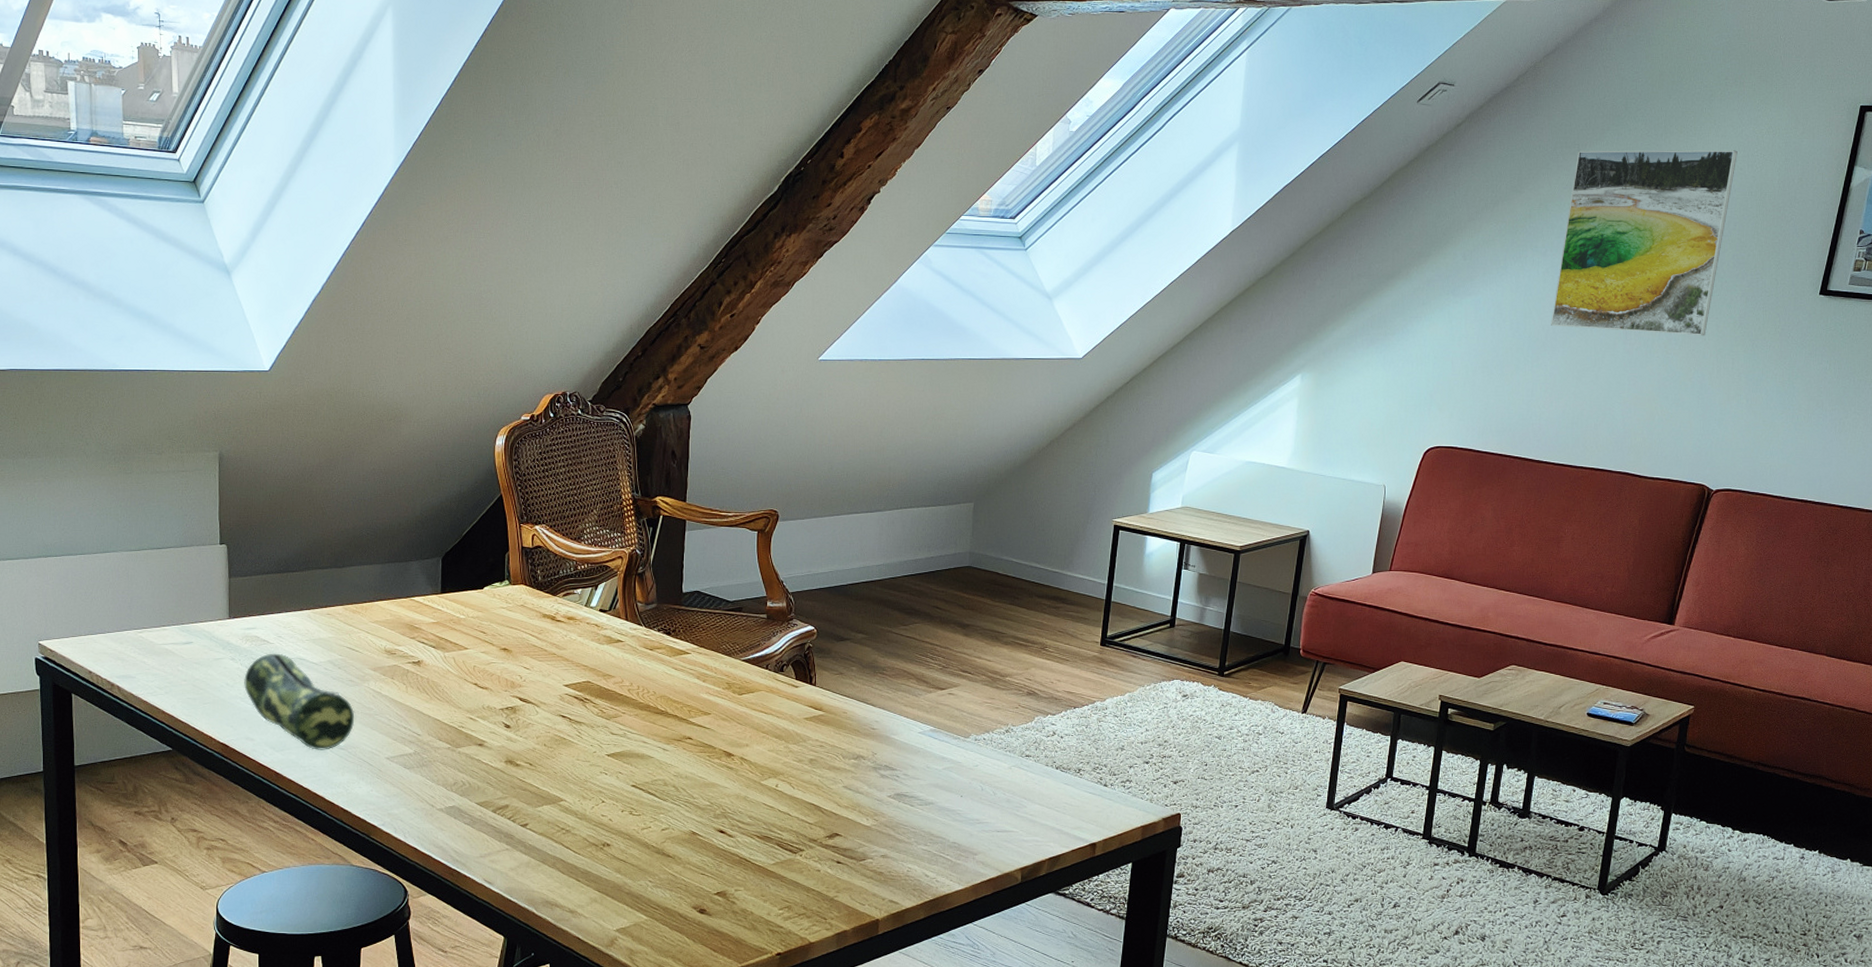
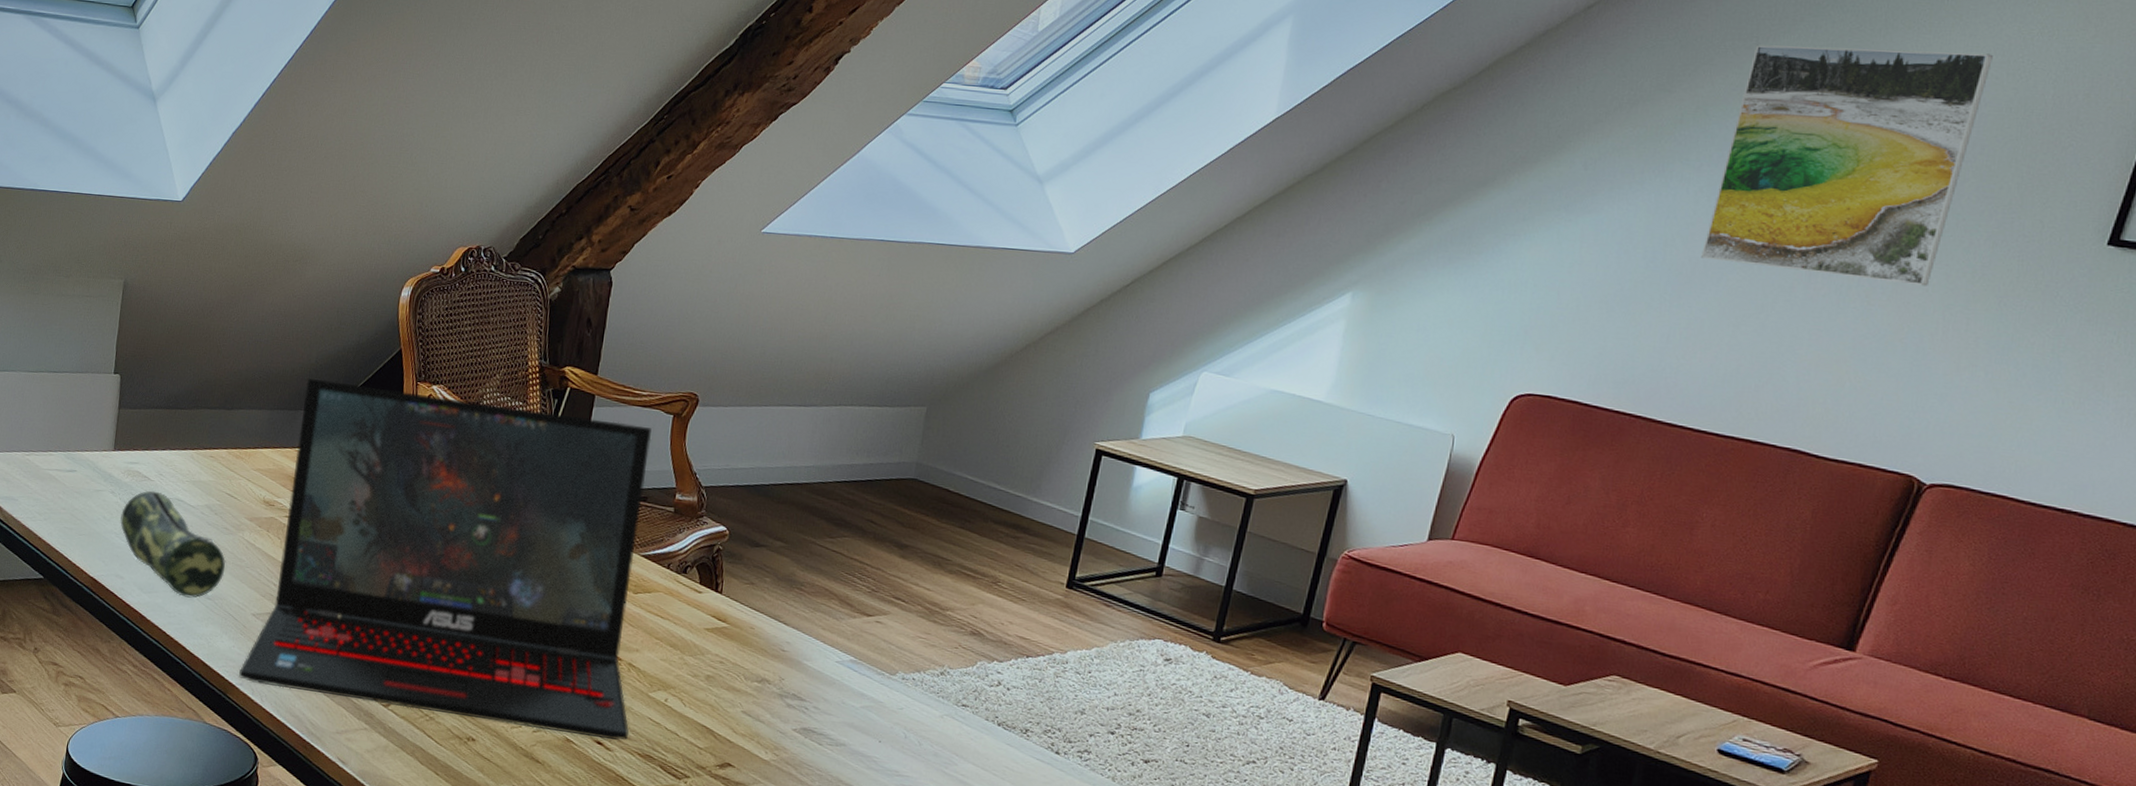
laptop: none [380,530,748,828] -> present [239,379,652,741]

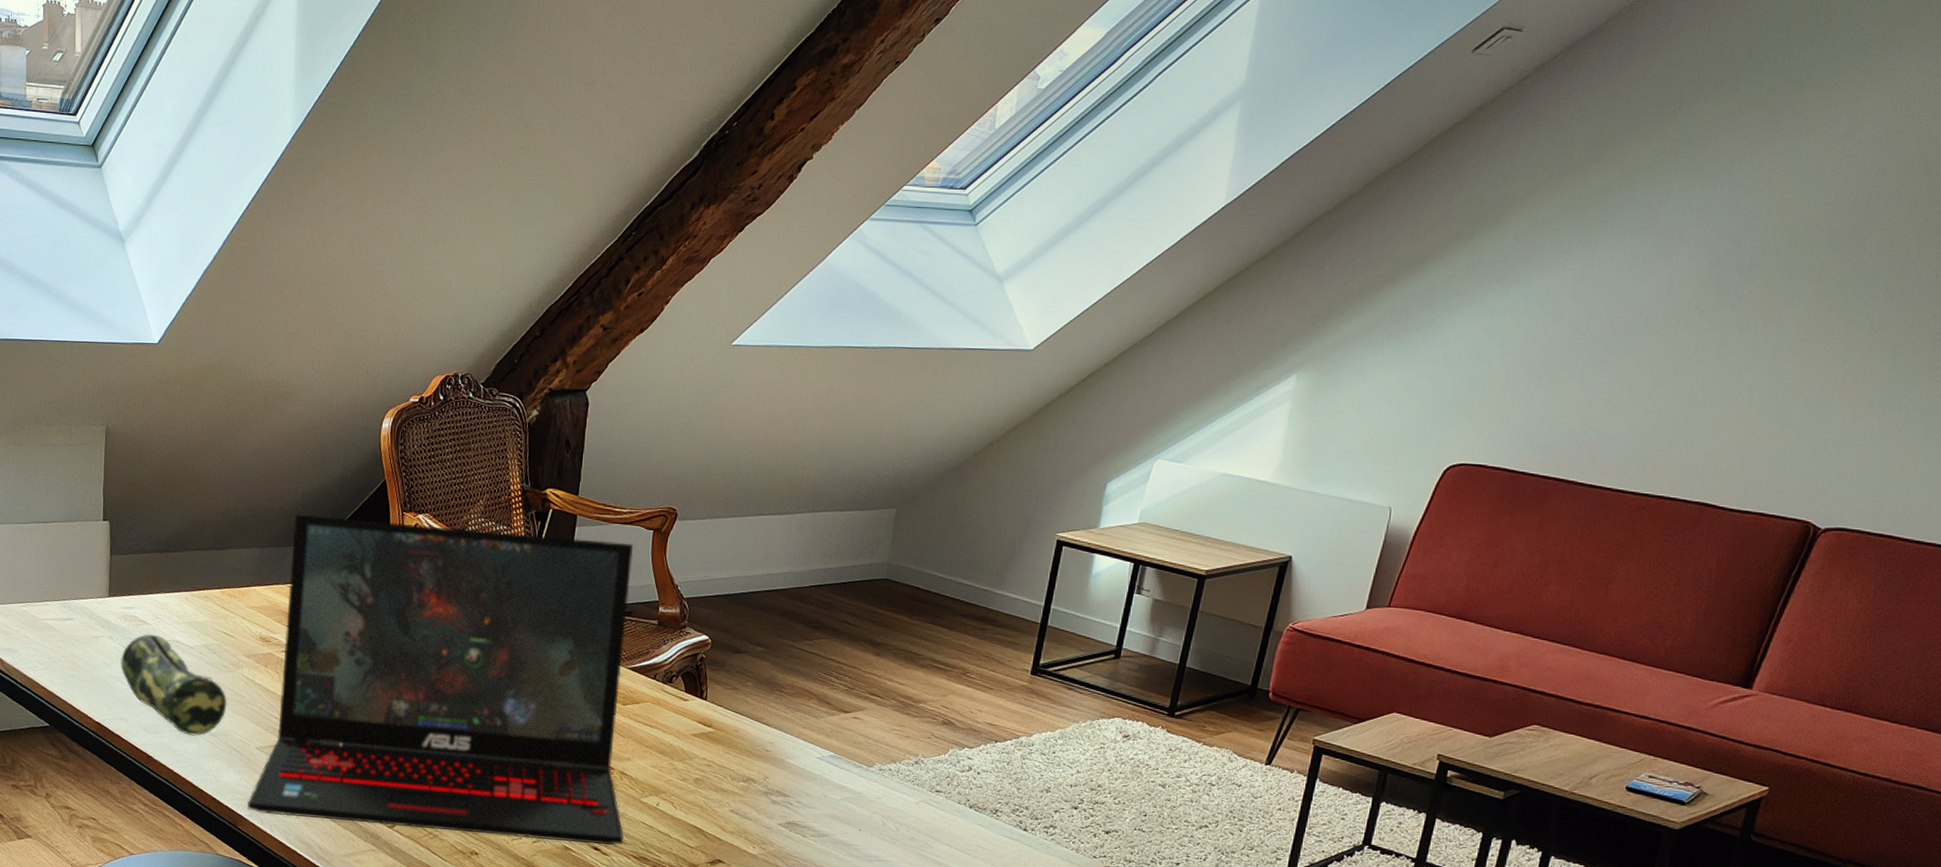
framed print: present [1701,44,1993,287] -> none [1622,108,1898,340]

